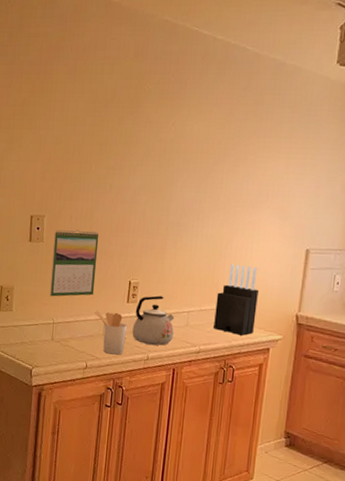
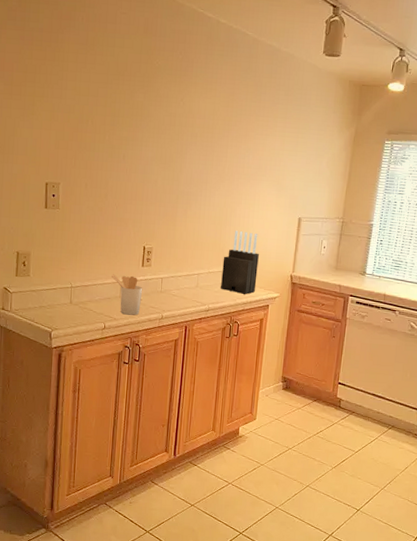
calendar: present [50,230,99,297] -> none [67,197,114,262]
kettle: present [132,295,175,346] -> none [147,259,186,305]

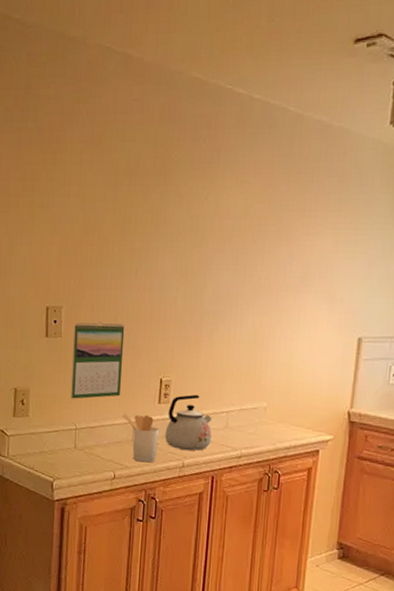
calendar: none [67,197,114,262] -> present [71,322,125,399]
kettle: none [147,259,186,305] -> present [165,394,212,451]
knife block: present [221,230,259,294] -> none [256,356,306,437]

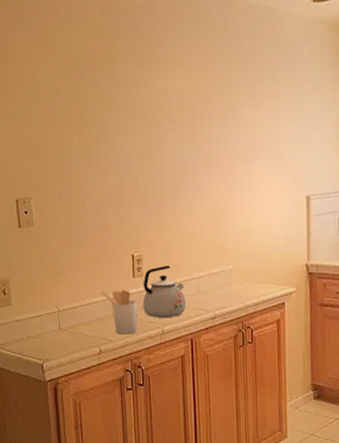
calendar: present [71,322,125,399] -> none [44,207,97,283]

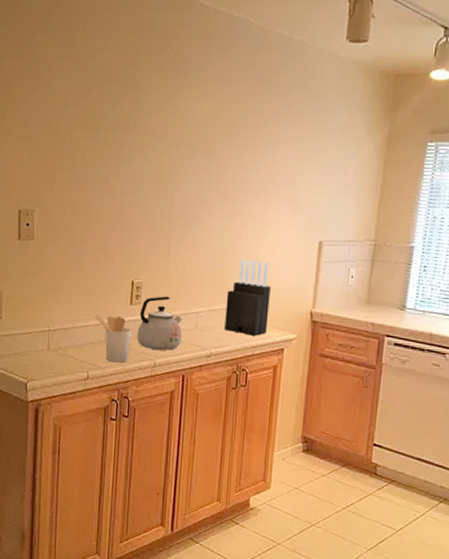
knife block: none [224,221,267,294] -> present [224,258,271,336]

